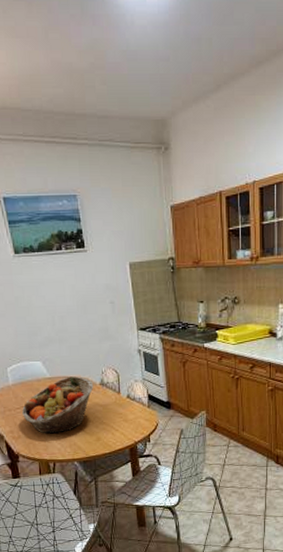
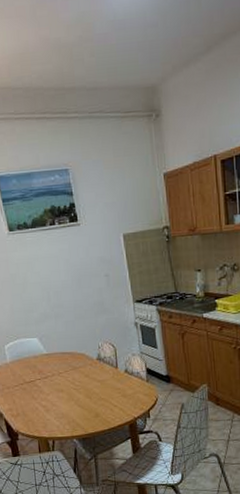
fruit basket: present [22,376,94,434] -> none [20,352,91,411]

